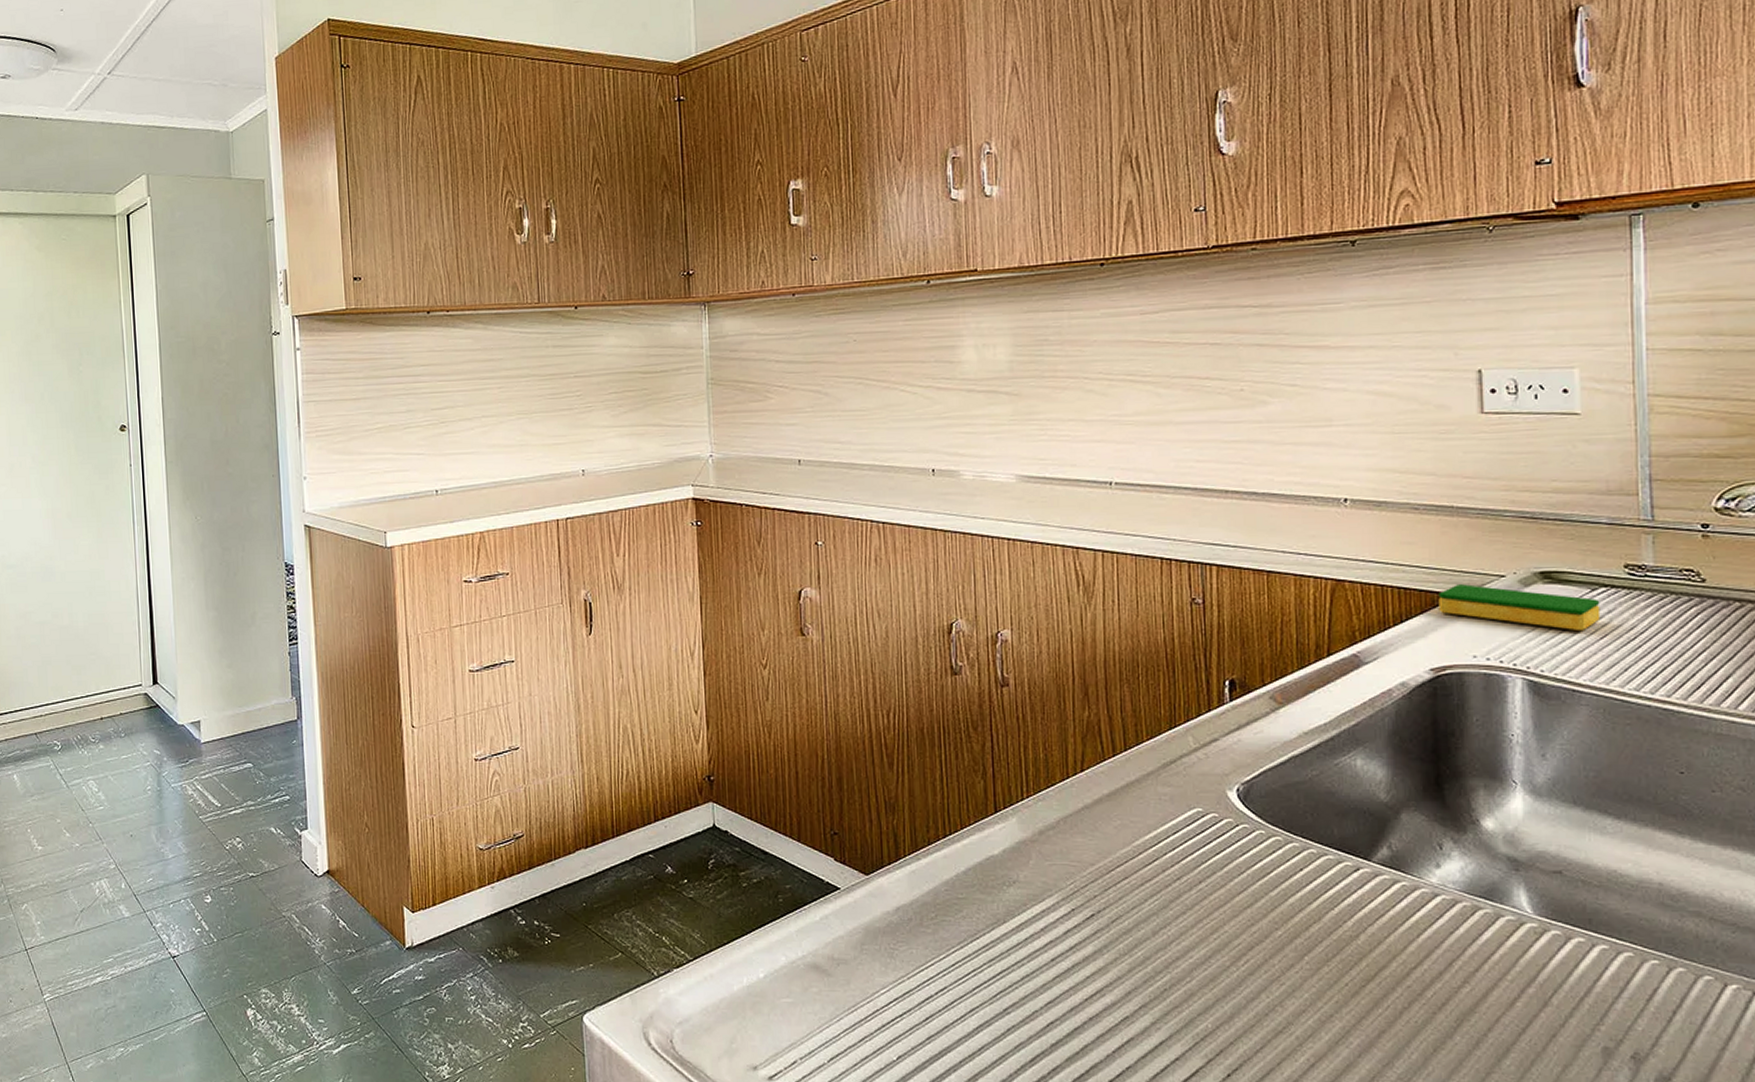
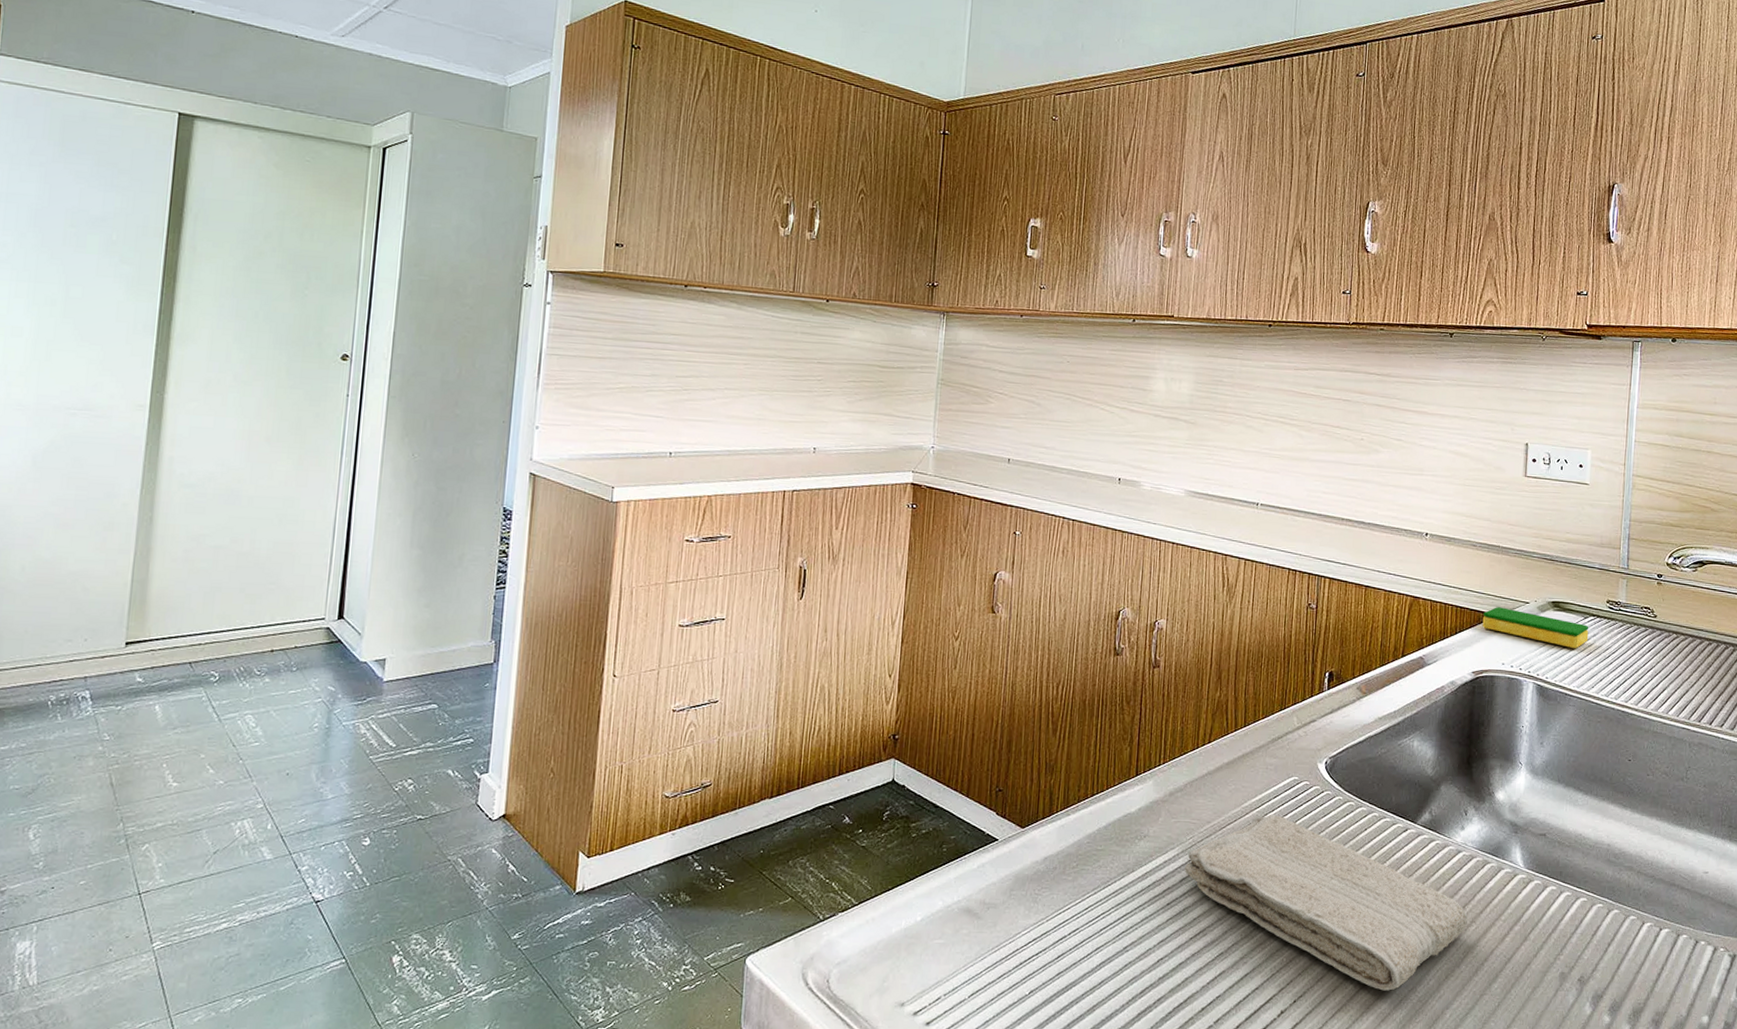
washcloth: none [1068,853,1457,1066] -> present [1185,814,1468,991]

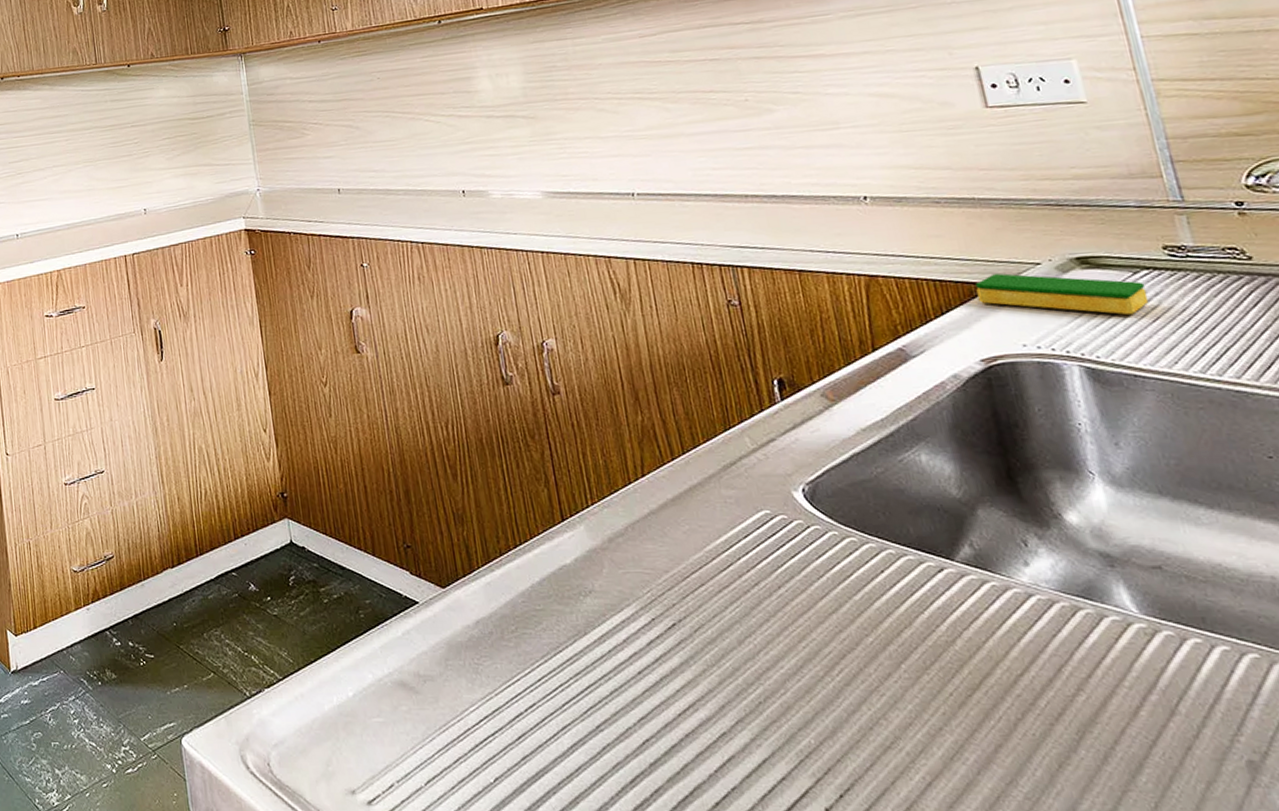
washcloth: present [1185,814,1468,991] -> none [649,557,1072,784]

